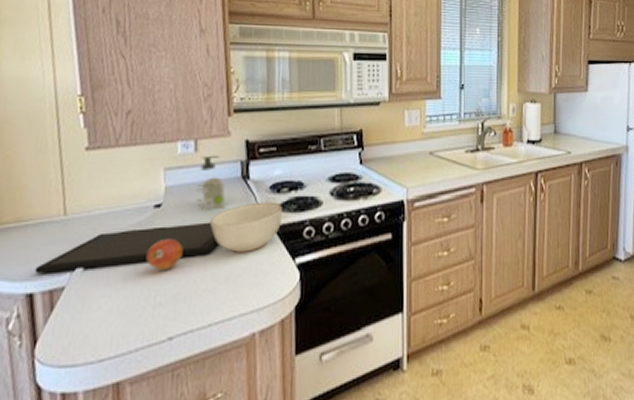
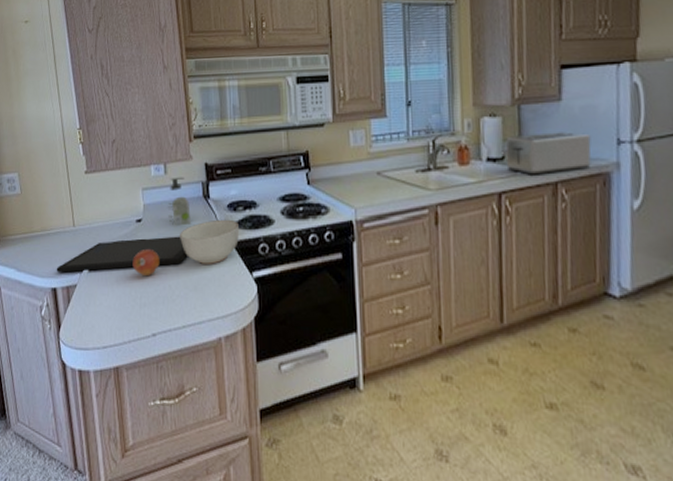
toaster: none [543,118,608,156] -> present [506,132,592,175]

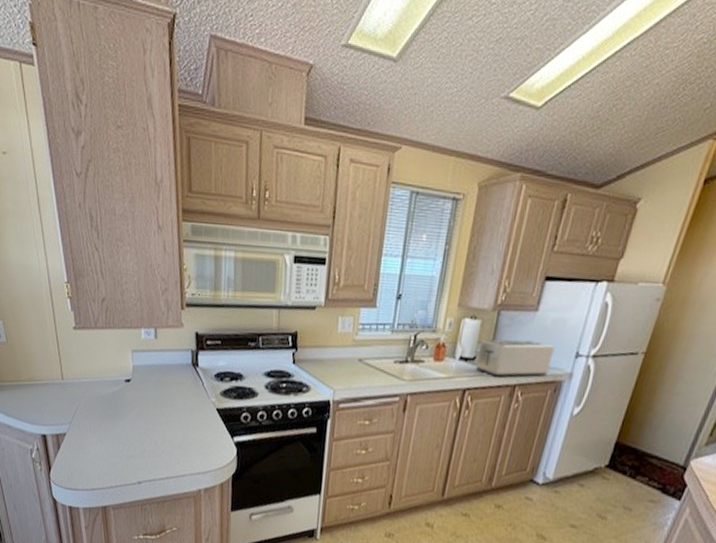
cutting board: present [56,236,188,273] -> none [45,397,174,425]
fruit: present [132,248,160,277] -> none [121,407,147,432]
soap dispenser: present [168,177,192,226] -> none [157,342,180,390]
bowl: present [180,219,239,264] -> none [167,387,224,427]

